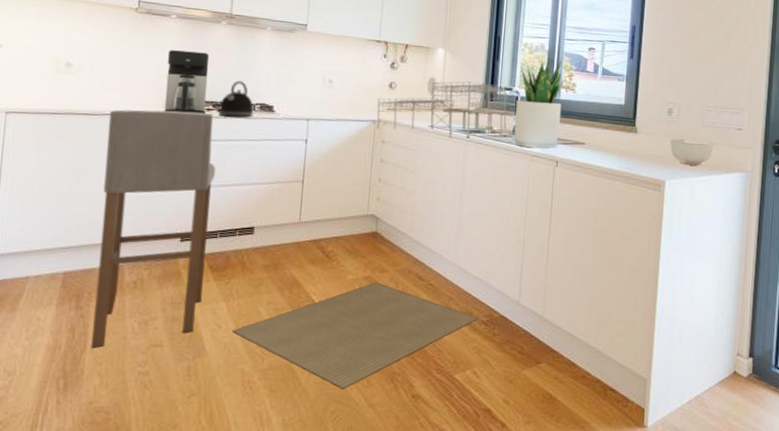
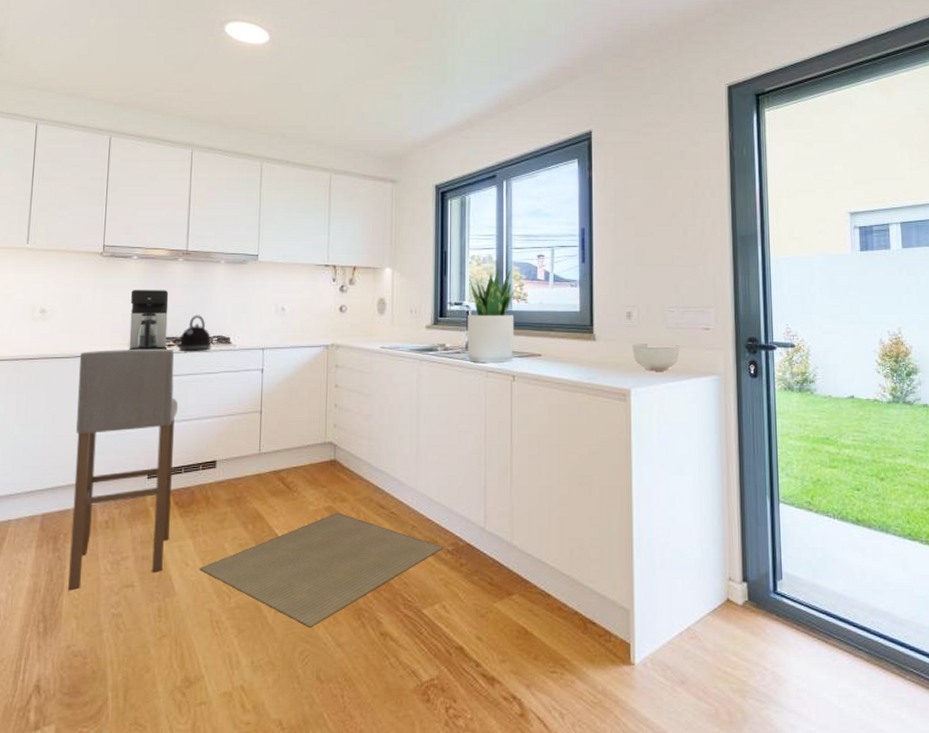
architectural model: present [377,81,509,138] -> none [329,299,460,357]

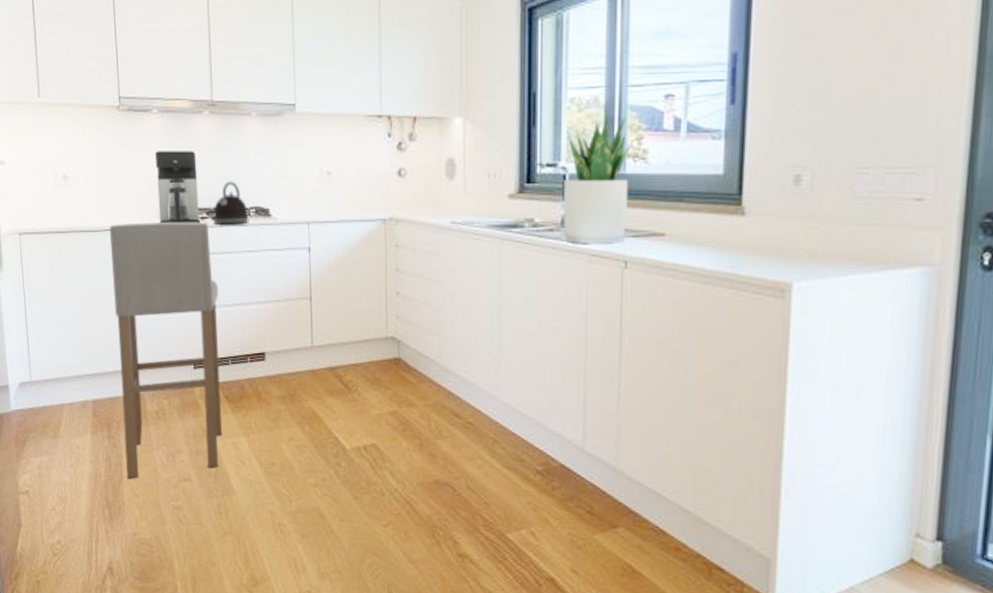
doormat: present [198,512,444,628] -> none [255,418,532,541]
bowl: present [631,344,681,371] -> none [798,220,874,259]

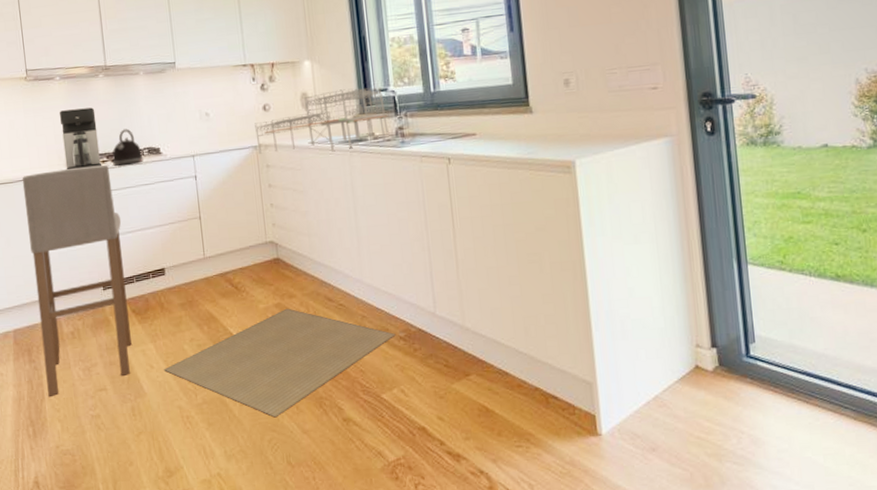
doormat: none [255,418,532,541] -> present [163,308,396,418]
architectural model: none [386,159,554,236] -> present [254,87,389,154]
planter: present [564,115,632,245] -> none [392,48,446,149]

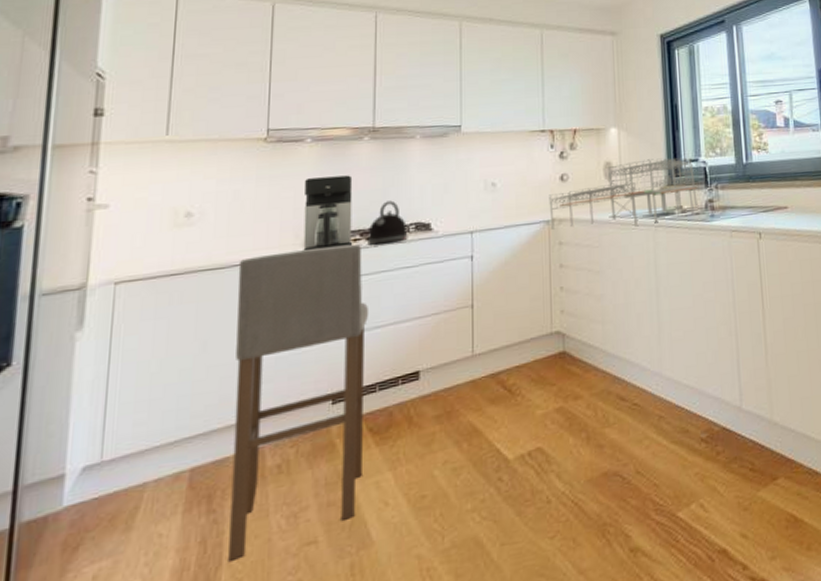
doormat: present [163,308,396,418] -> none [402,412,696,557]

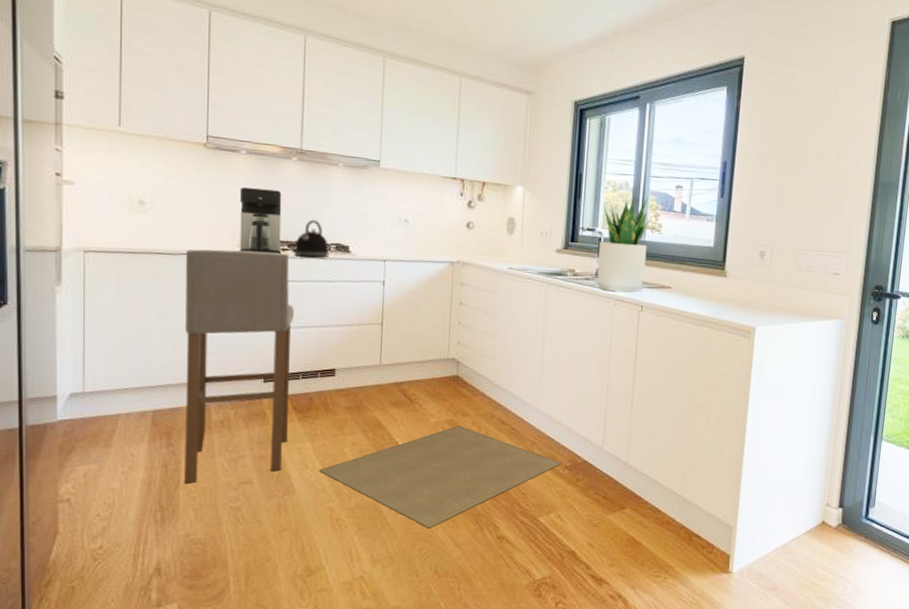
doormat: none [402,412,696,557] -> present [318,425,562,529]
architectural model: present [549,157,698,230] -> none [454,221,591,281]
planter: none [704,119,758,223] -> present [597,196,651,293]

